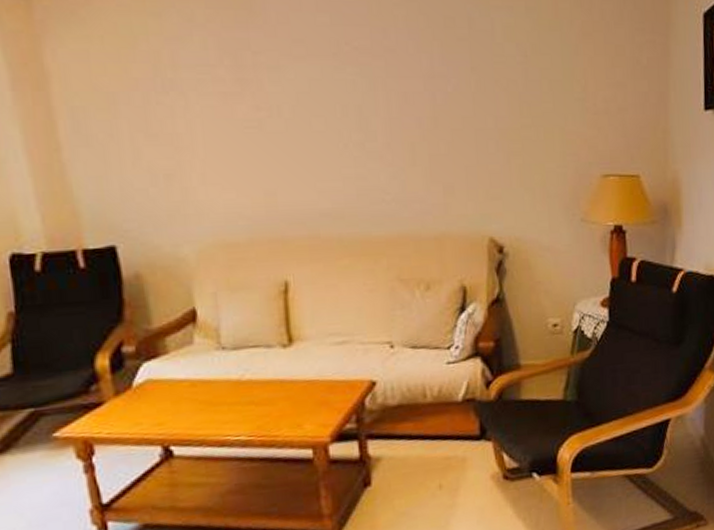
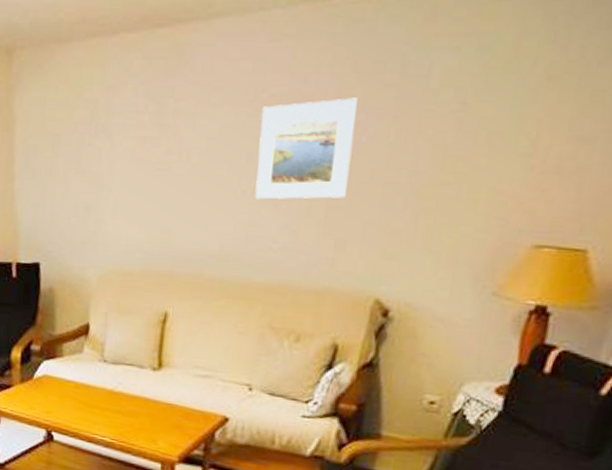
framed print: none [348,50,444,152] -> present [254,97,358,200]

